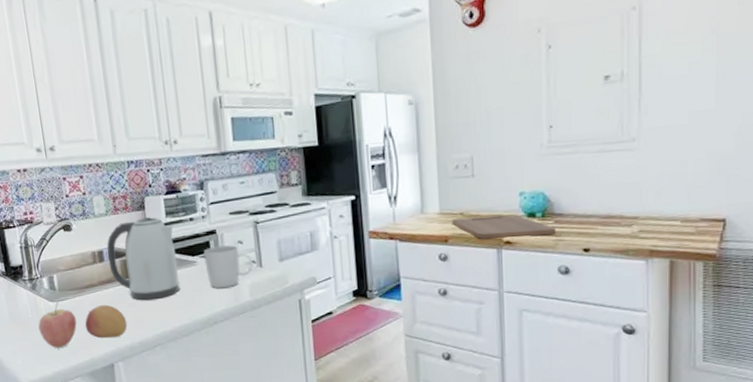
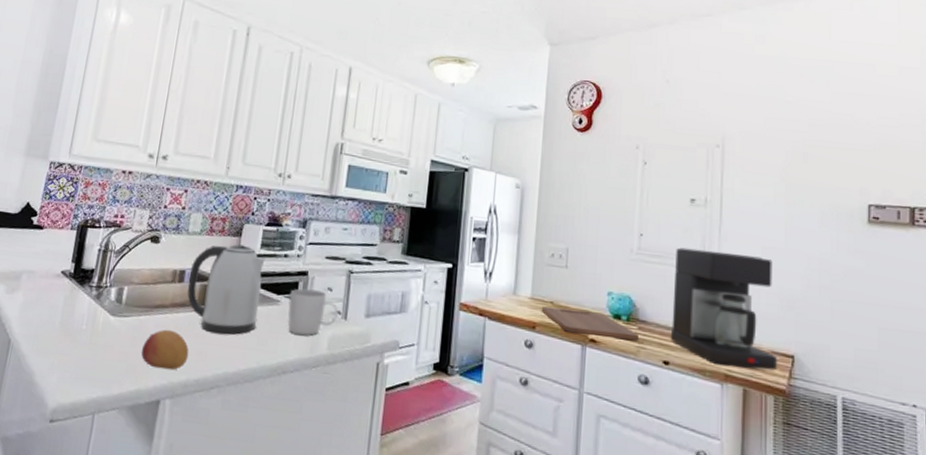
fruit: present [38,302,77,348] -> none [88,318,135,371]
coffee maker: none [589,124,706,241] -> present [670,247,777,371]

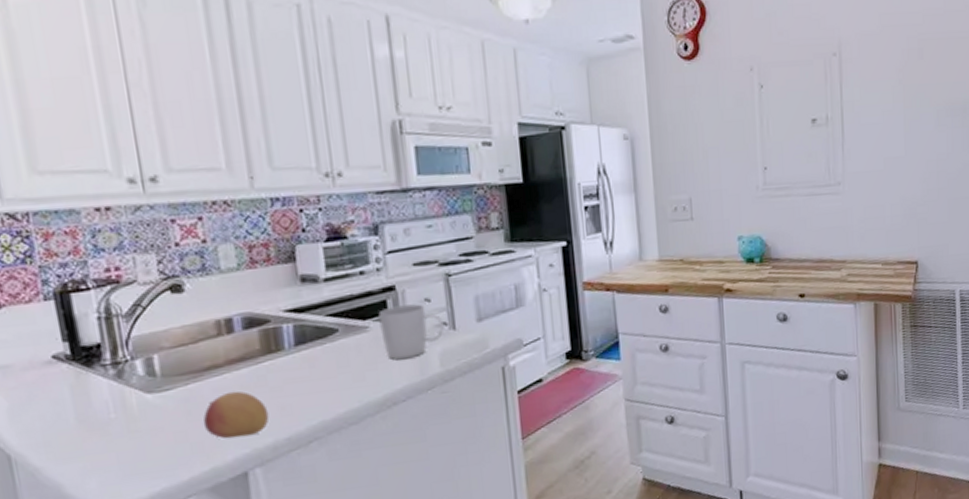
kettle: present [187,244,266,334] -> none [238,271,347,382]
cutting board: present [542,306,638,341] -> none [673,260,773,288]
coffee maker: present [670,247,777,371] -> none [802,169,903,285]

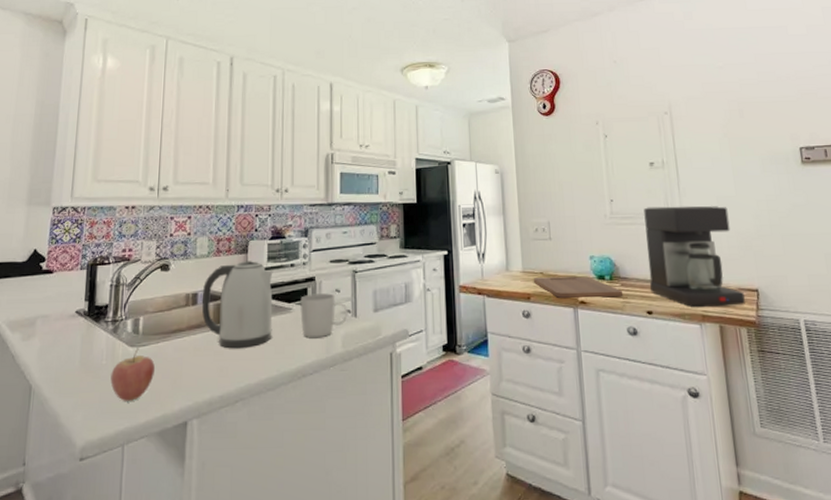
fruit: none [126,393,191,459] -> present [110,348,156,401]
fruit: present [203,391,270,439] -> none [163,352,210,391]
kettle: none [238,271,347,382] -> present [201,261,273,348]
cutting board: none [673,260,773,288] -> present [534,276,622,298]
coffee maker: none [802,169,903,285] -> present [644,206,745,306]

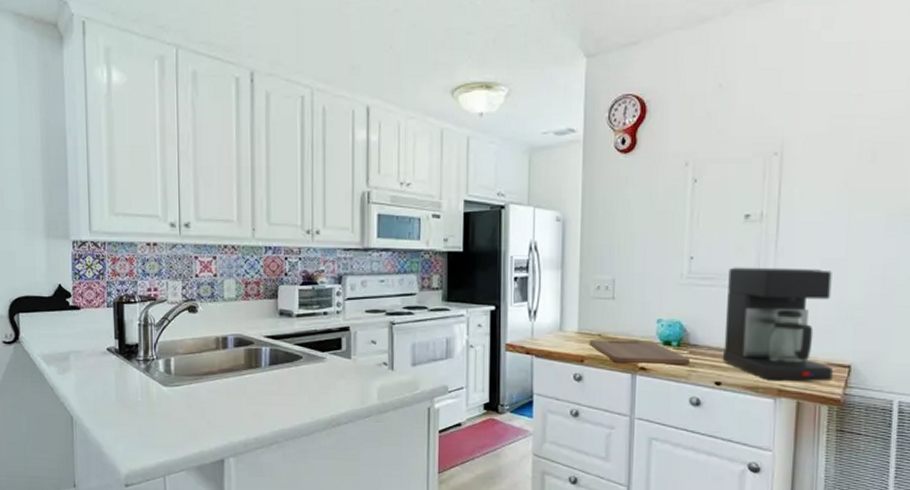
fruit: present [110,348,156,401] -> none [147,387,190,437]
kettle: present [201,261,273,348] -> none [232,306,306,393]
mug: present [300,293,348,338] -> none [334,344,384,389]

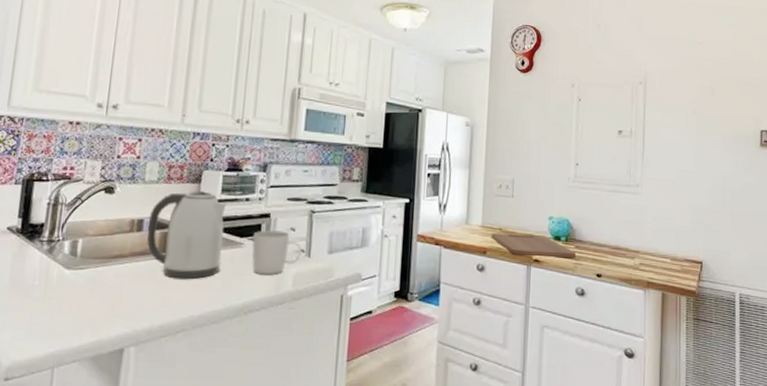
kettle: none [232,306,306,393] -> present [147,191,227,279]
mug: none [334,344,384,389] -> present [251,230,302,275]
coffee maker: present [722,267,833,382] -> none [602,174,689,276]

